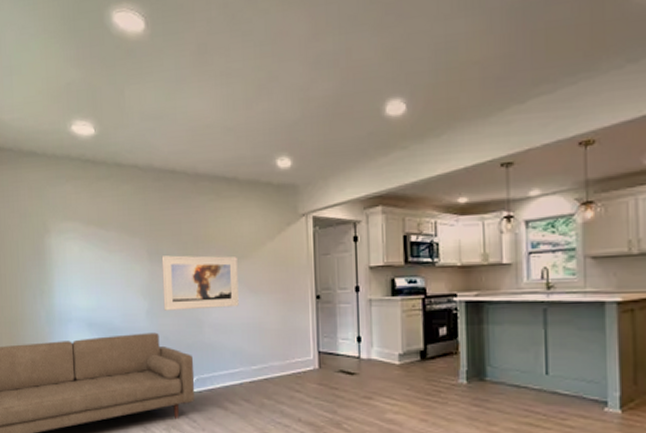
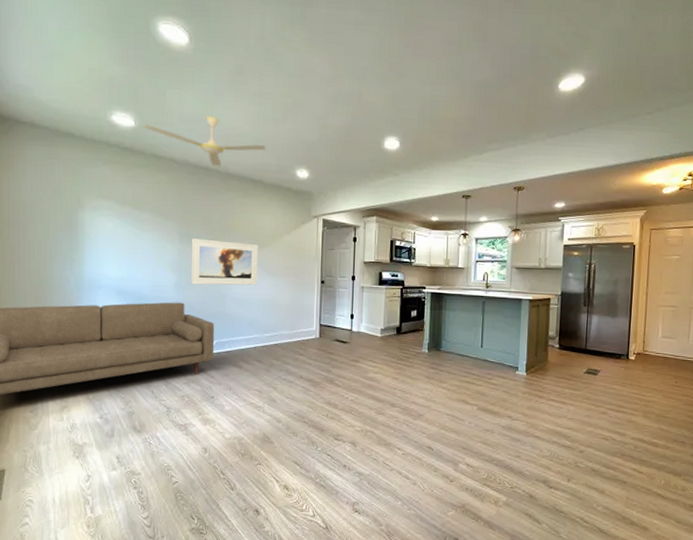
ceiling fan: none [102,108,240,168] -> present [142,115,267,167]

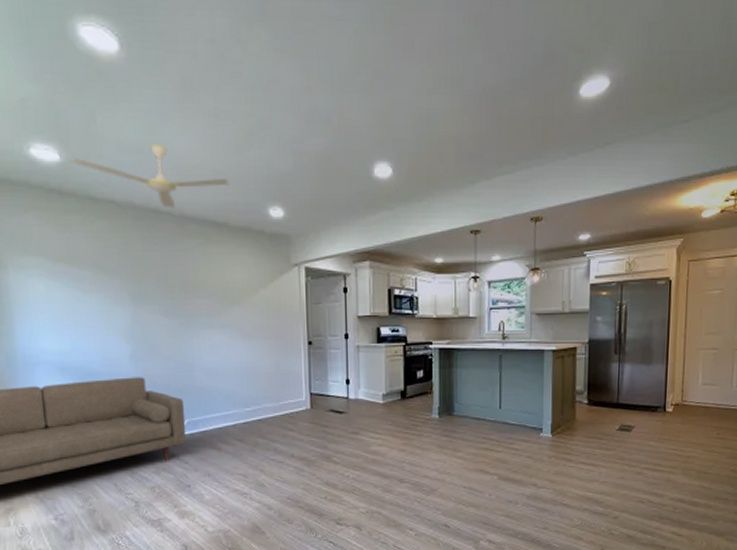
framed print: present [190,238,258,286] -> none [145,298,232,355]

